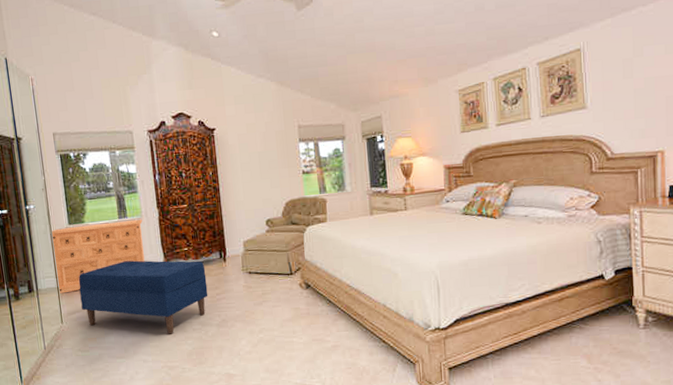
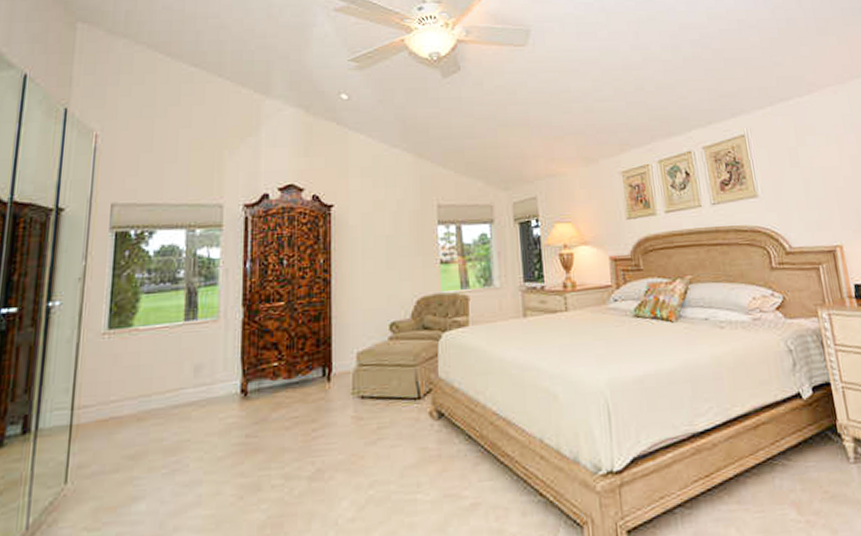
dresser: present [52,219,145,294] -> none [70,321,219,435]
bench: present [78,260,208,335] -> none [103,381,300,496]

